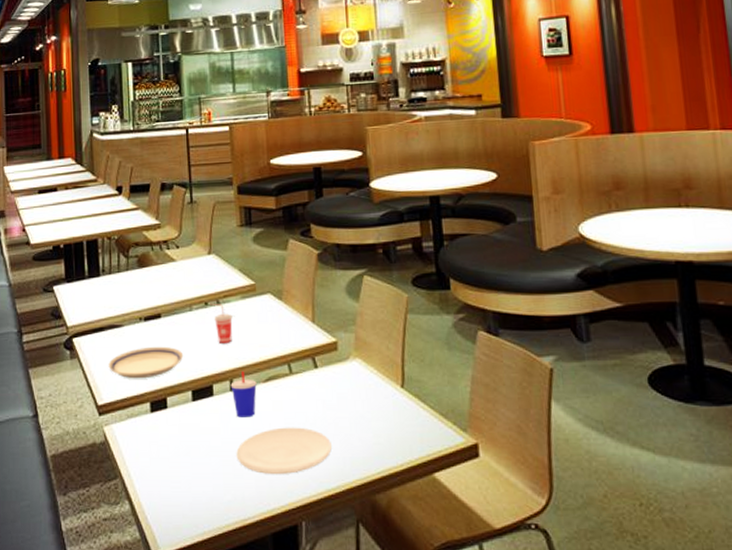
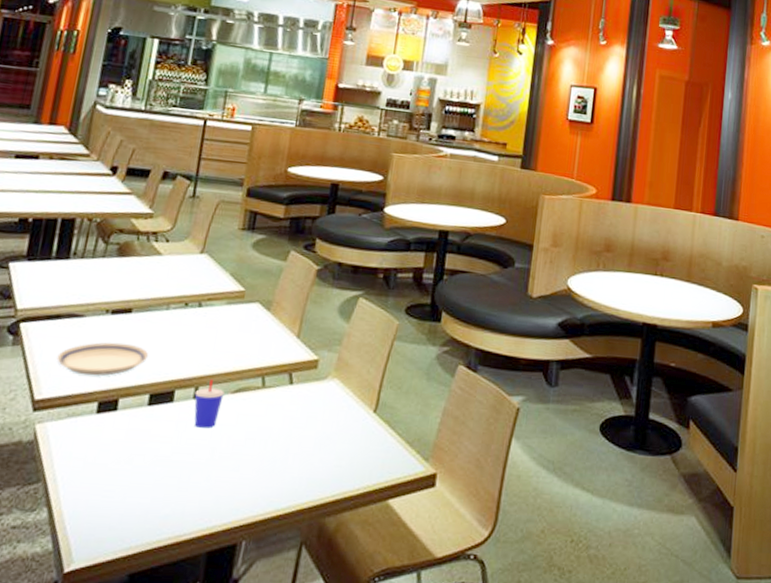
beverage cup: present [210,303,233,343] -> none [190,304,213,349]
plate: present [236,427,332,474] -> none [184,441,291,491]

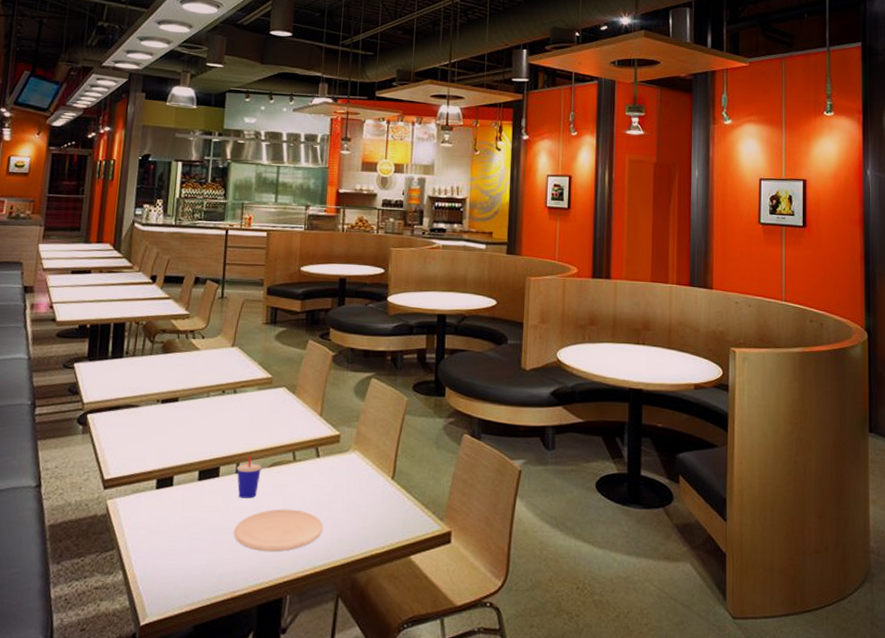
plate: present [56,342,149,376] -> none [119,427,196,457]
plate: none [184,441,291,491] -> present [233,509,323,552]

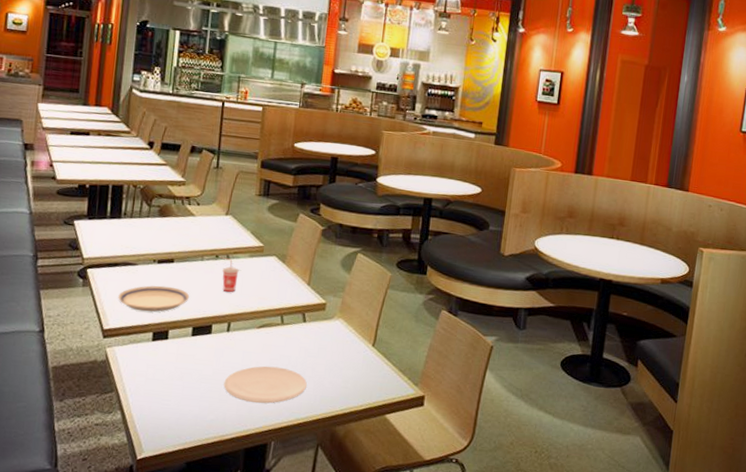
plate: none [119,427,196,457] -> present [118,285,190,312]
beverage cup: none [227,391,247,429] -> present [220,256,239,292]
beverage cup: present [236,455,262,498] -> none [228,316,251,355]

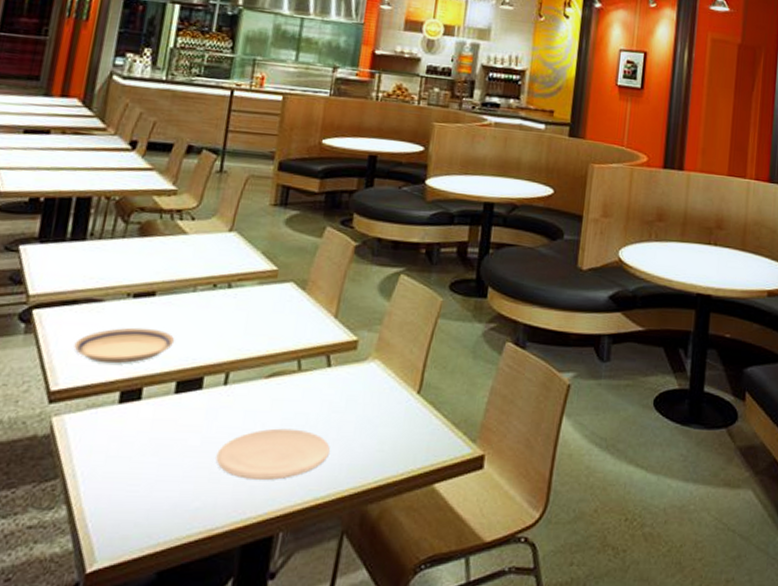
beverage cup: present [220,256,239,292] -> none [219,285,244,332]

